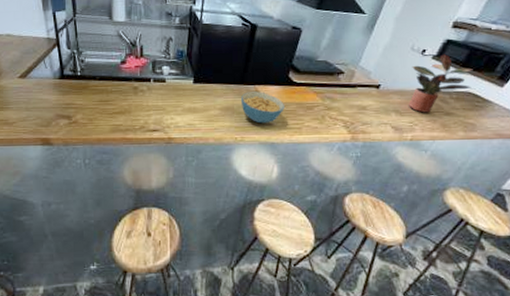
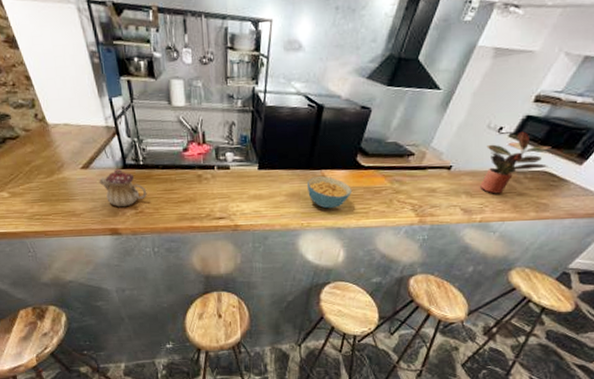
teapot: none [35,78,82,117] -> present [99,168,147,208]

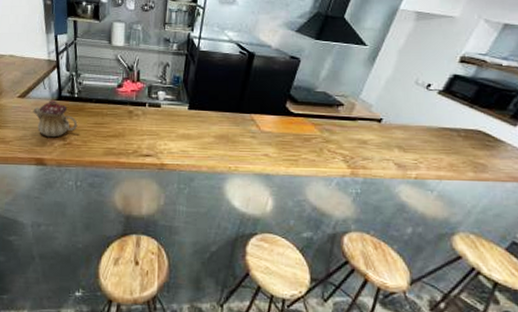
cereal bowl: present [306,176,352,209] -> none [235,120,281,154]
potted plant: present [480,131,552,194] -> none [413,89,483,151]

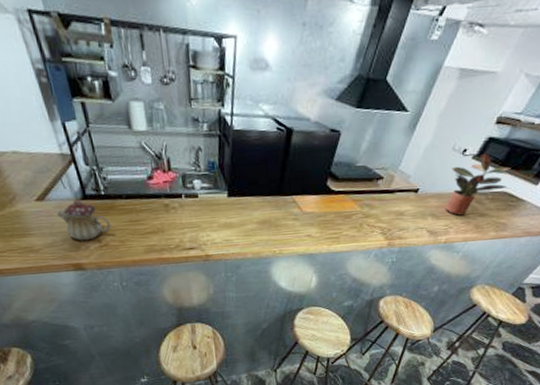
potted plant: none [413,89,483,151] -> present [445,153,511,216]

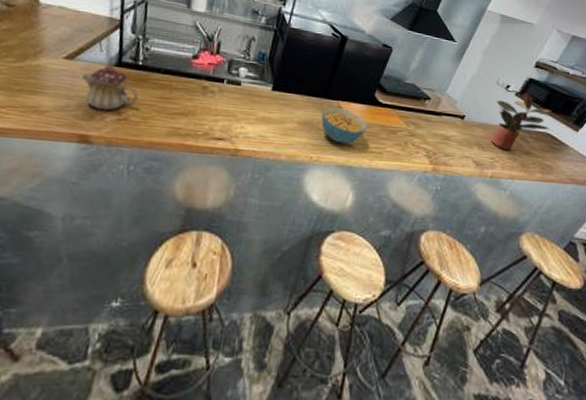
cereal bowl: none [277,202,323,235] -> present [321,107,367,144]

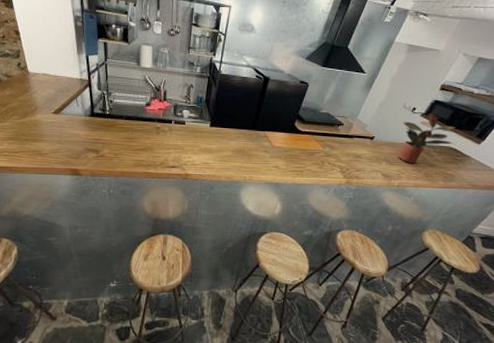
teapot: present [82,65,139,111] -> none [67,116,110,151]
cereal bowl: present [321,107,367,144] -> none [251,137,289,166]

